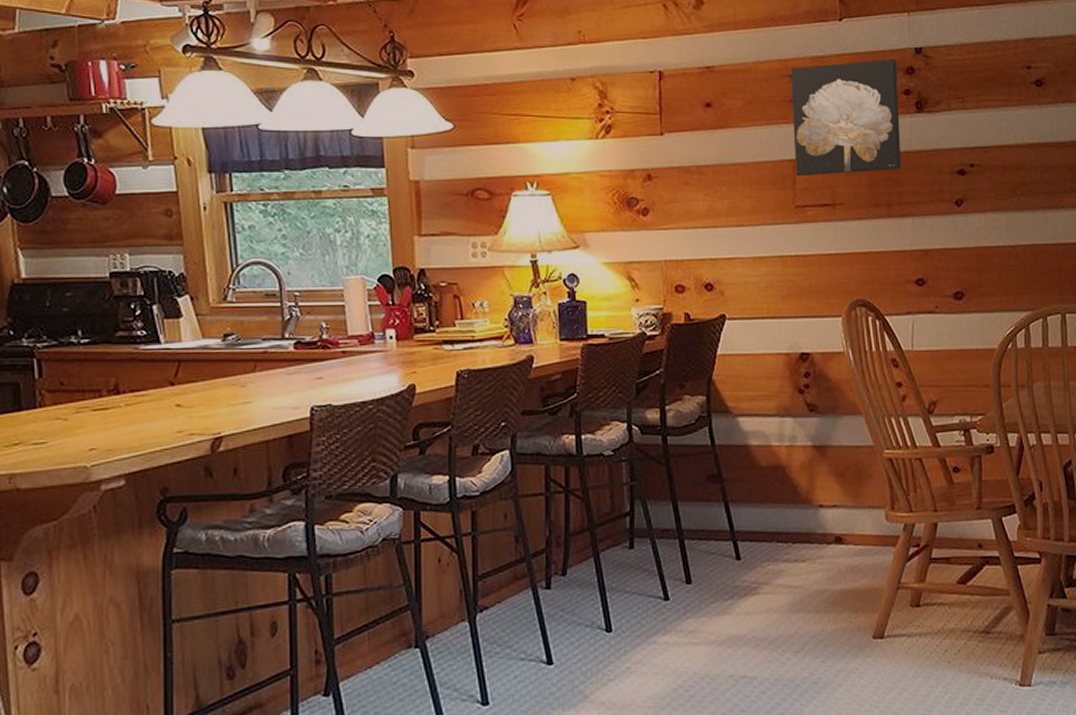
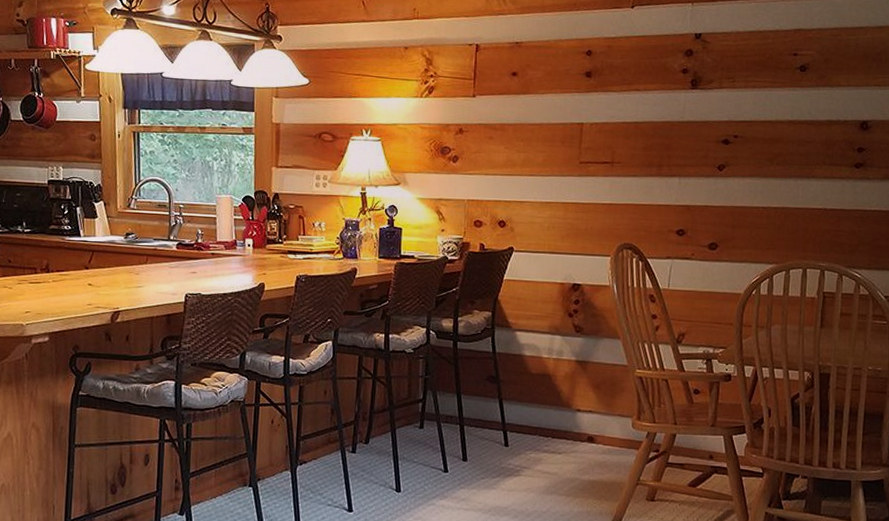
wall art: present [790,59,902,177] -> none [583,42,678,138]

